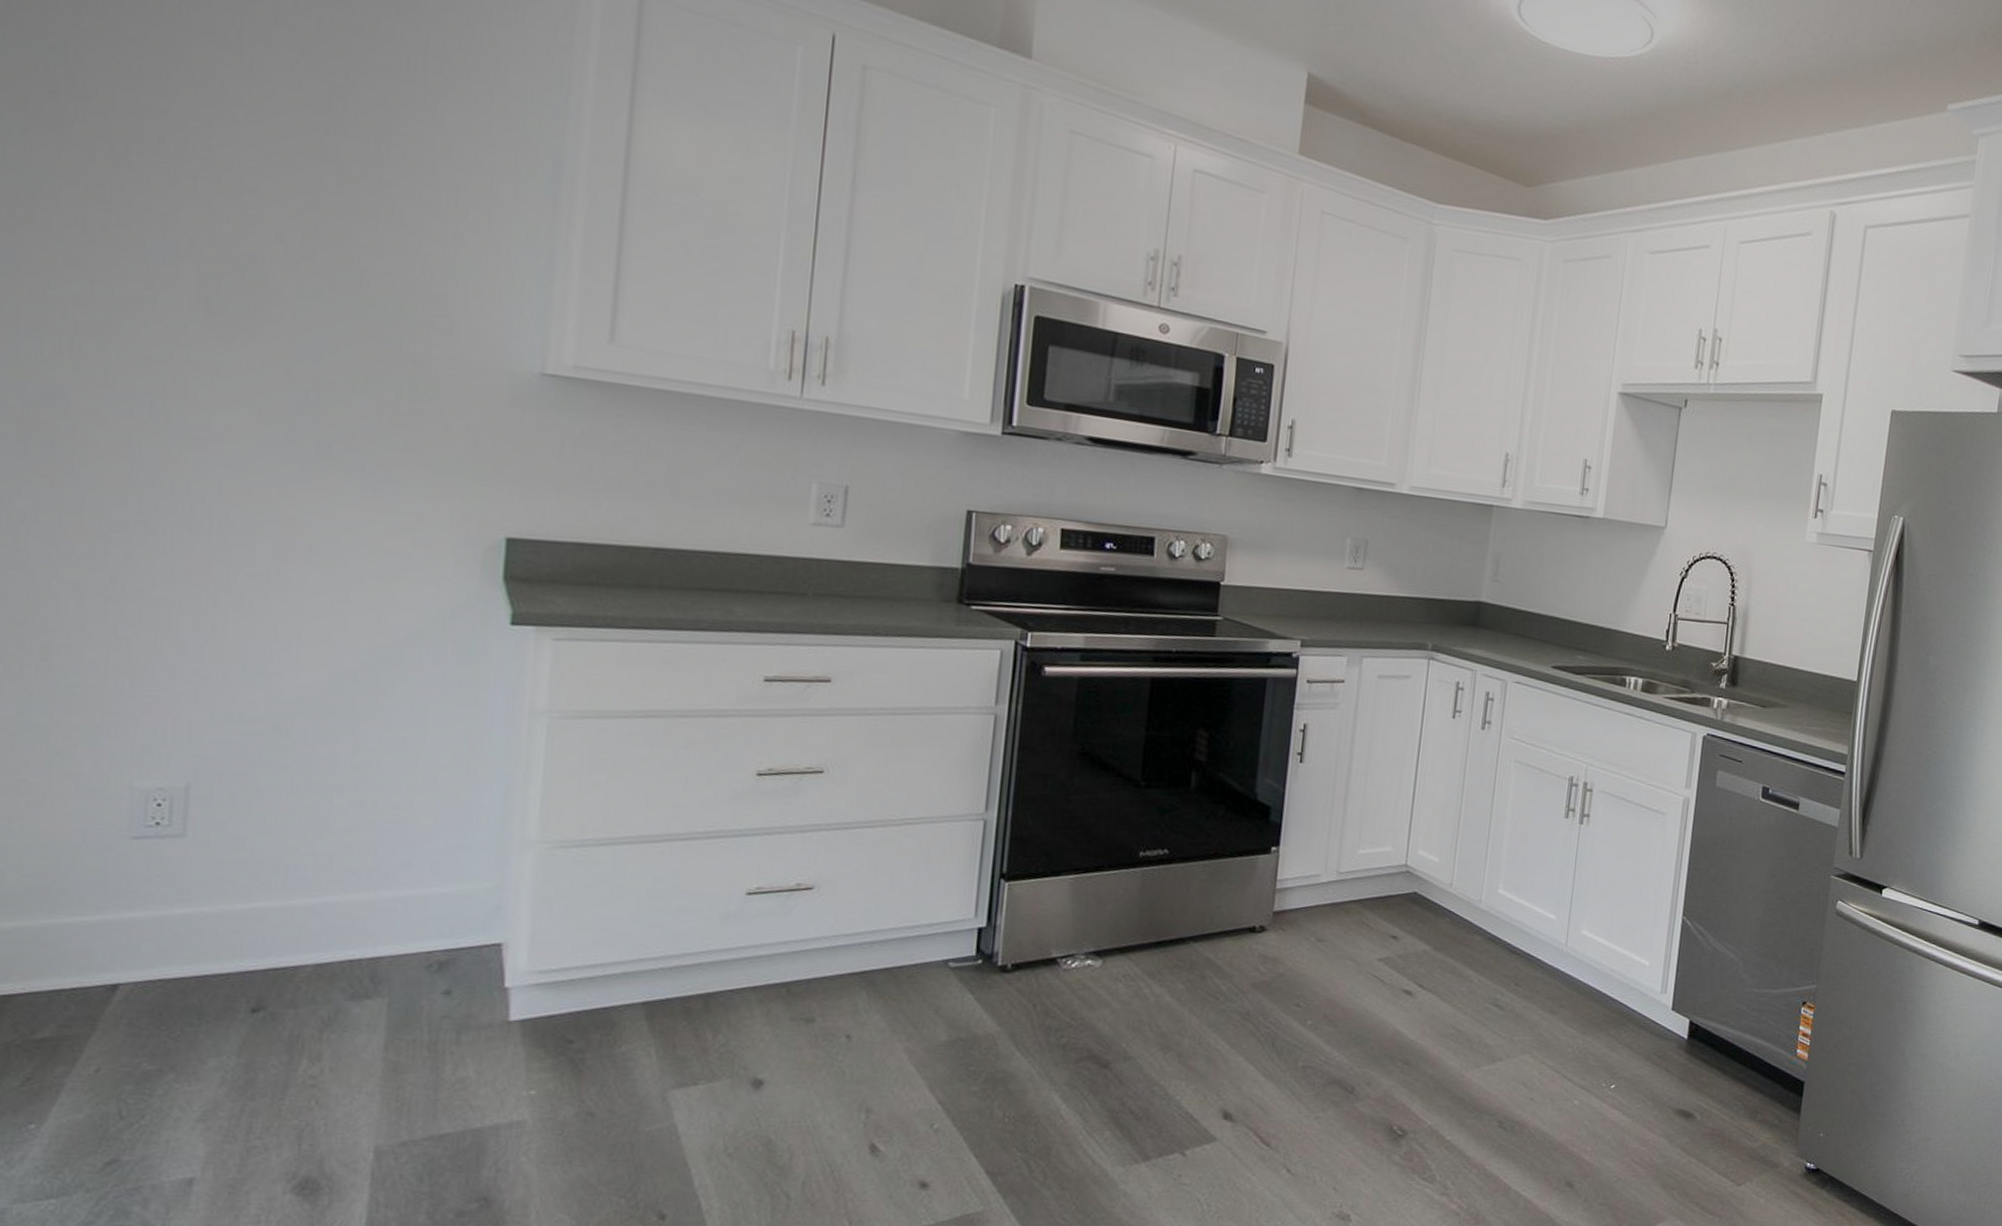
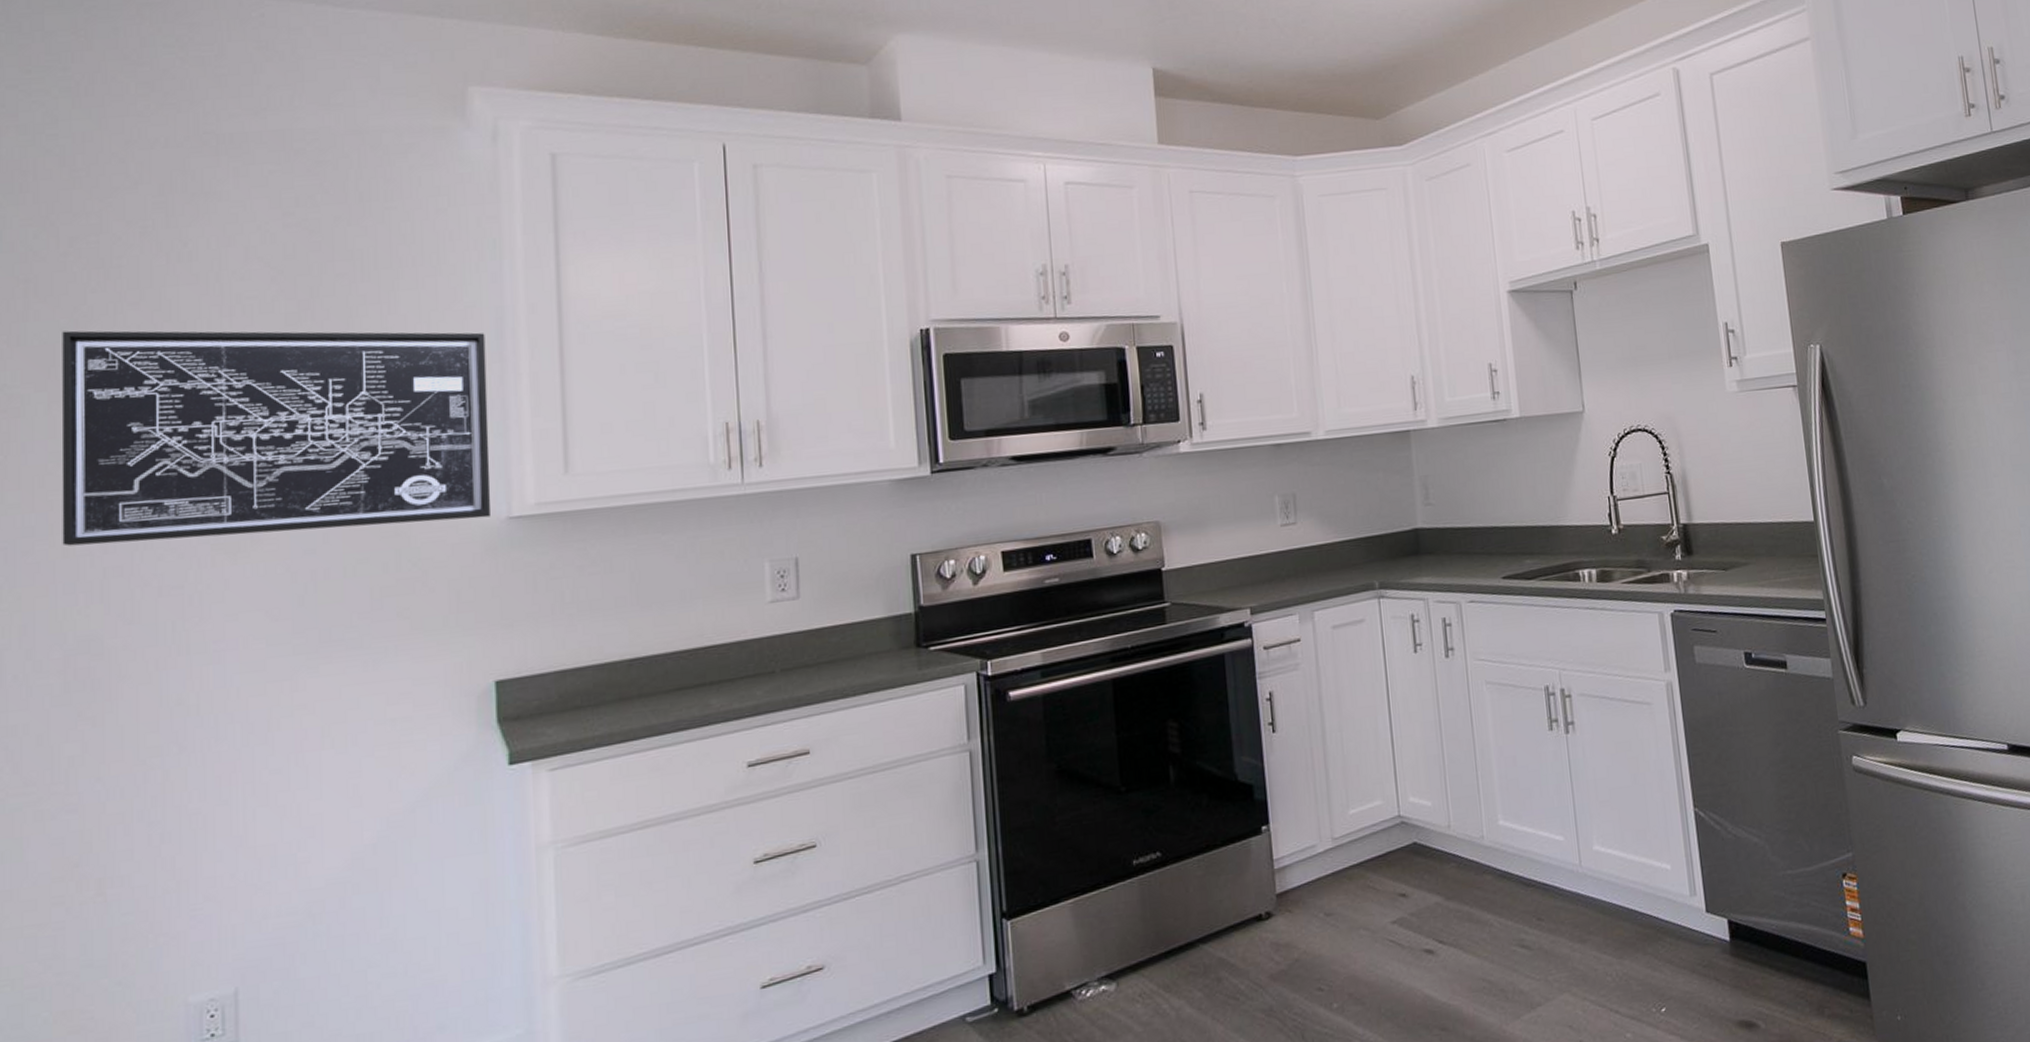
wall art: none [30,50,540,368] -> present [61,330,491,546]

